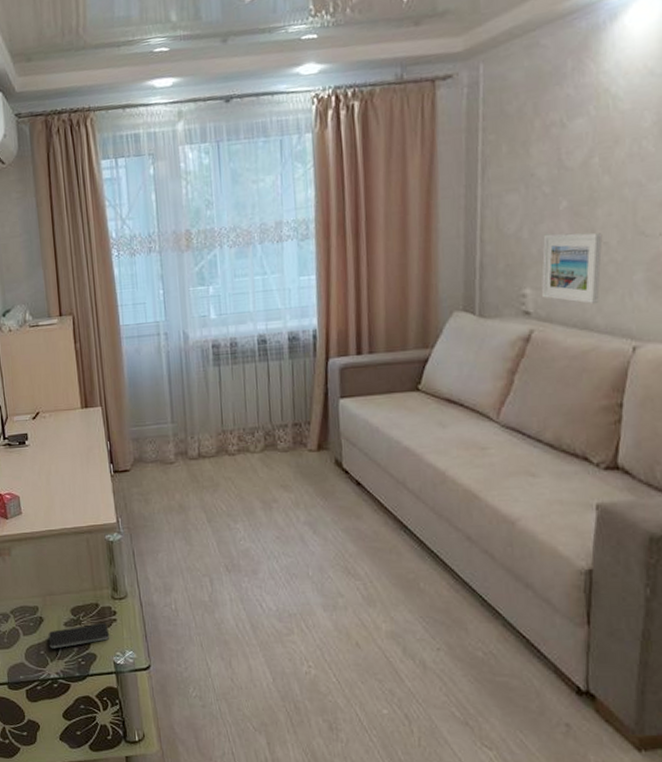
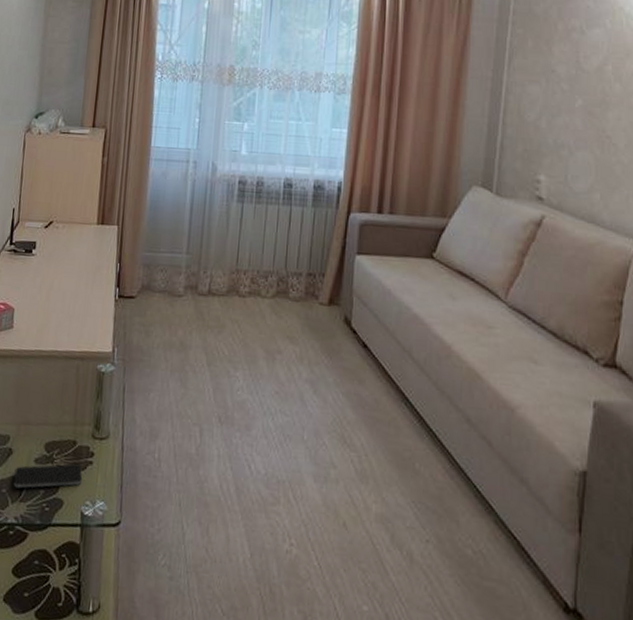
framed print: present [541,232,603,304] -> none [554,127,612,199]

